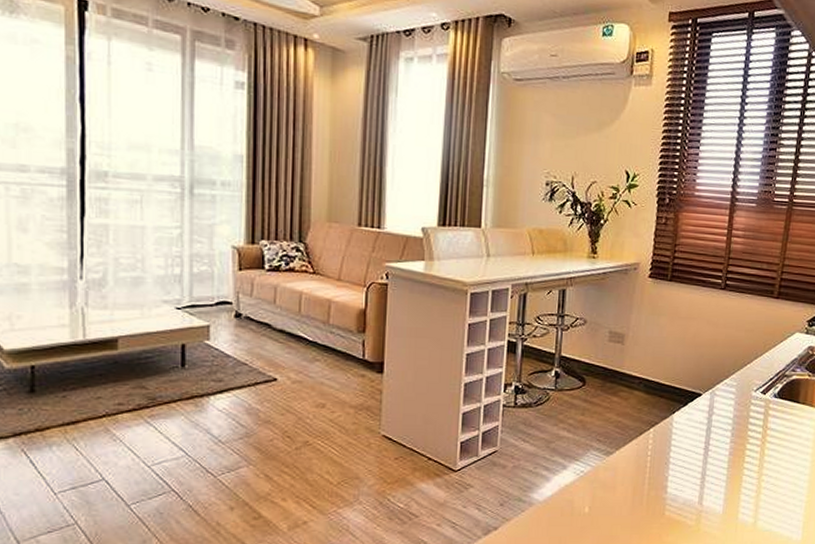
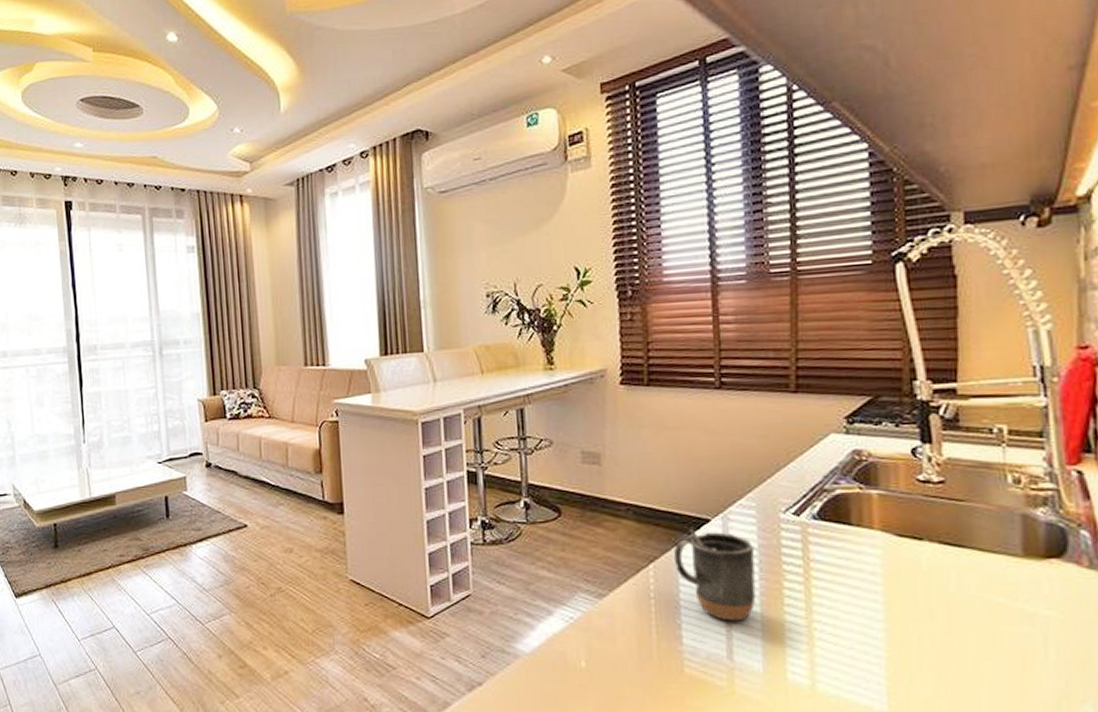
mug: none [670,400,731,475] -> present [674,528,756,621]

